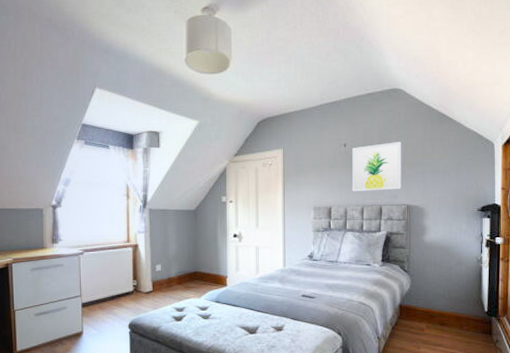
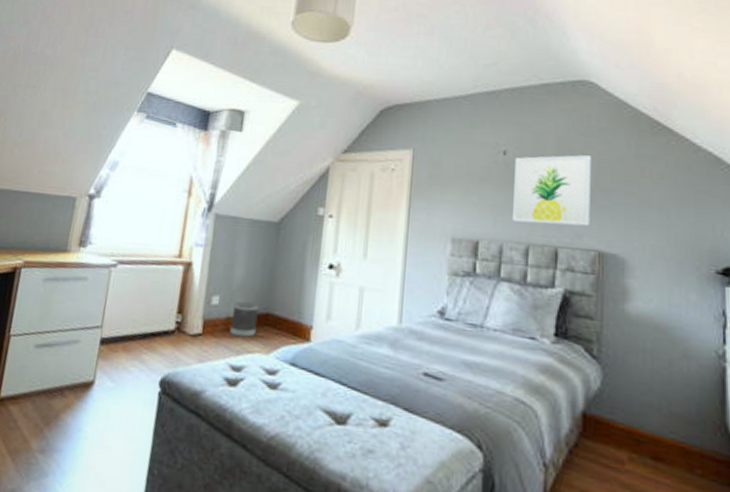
wastebasket: none [171,265,190,289] -> present [230,301,259,337]

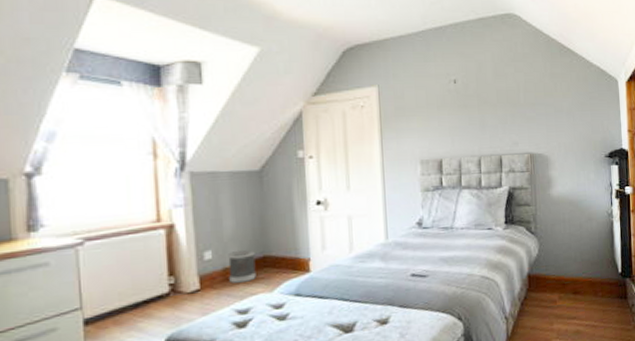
wall art: present [513,155,592,227] -> none [464,78,523,139]

